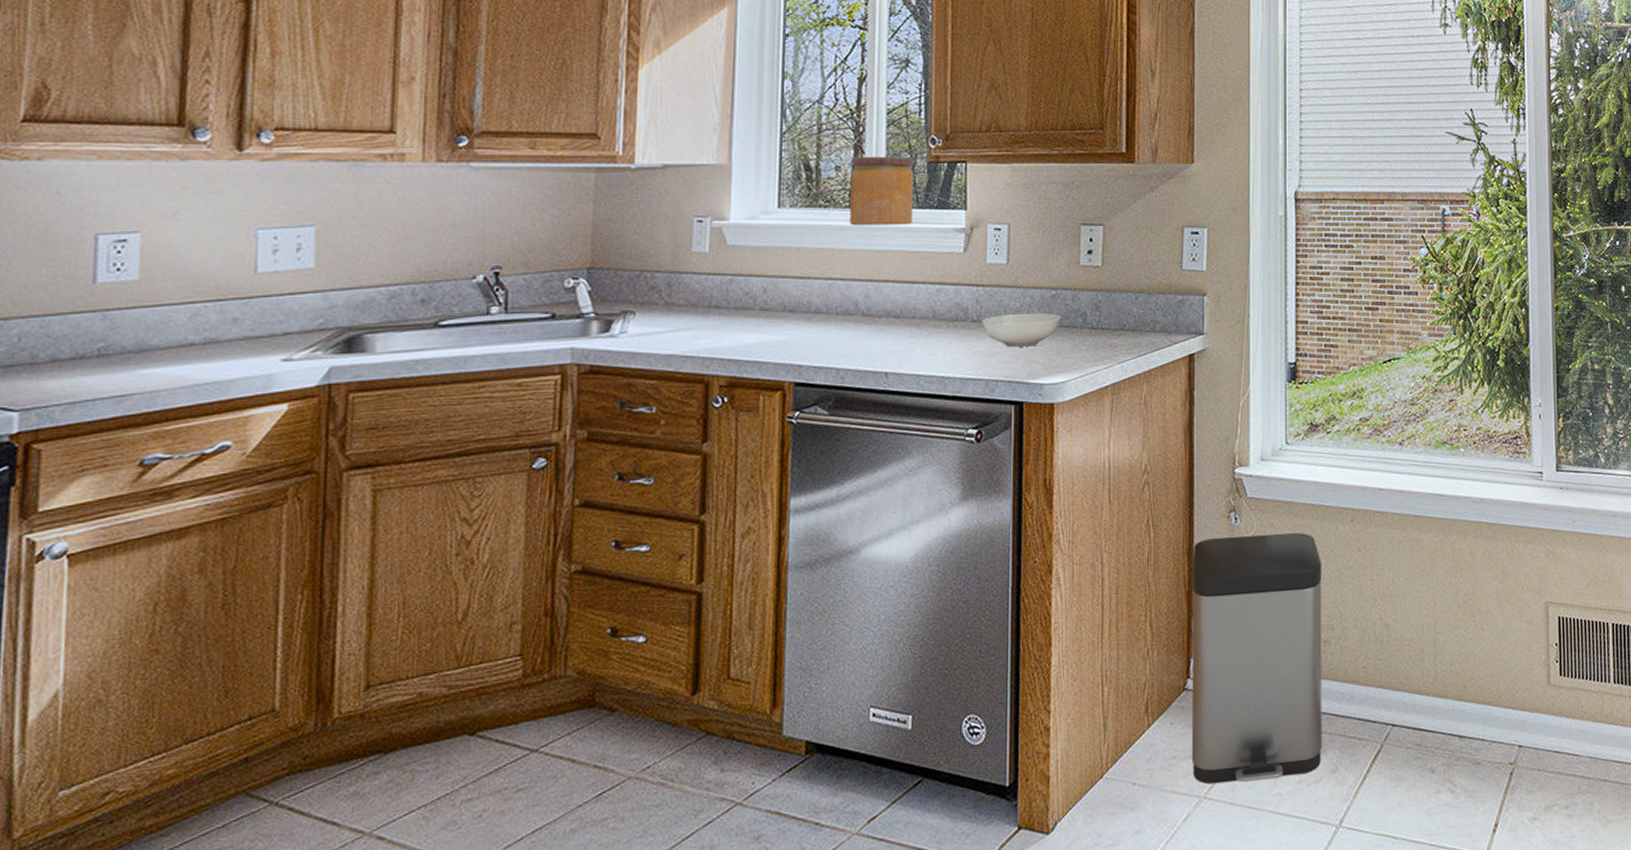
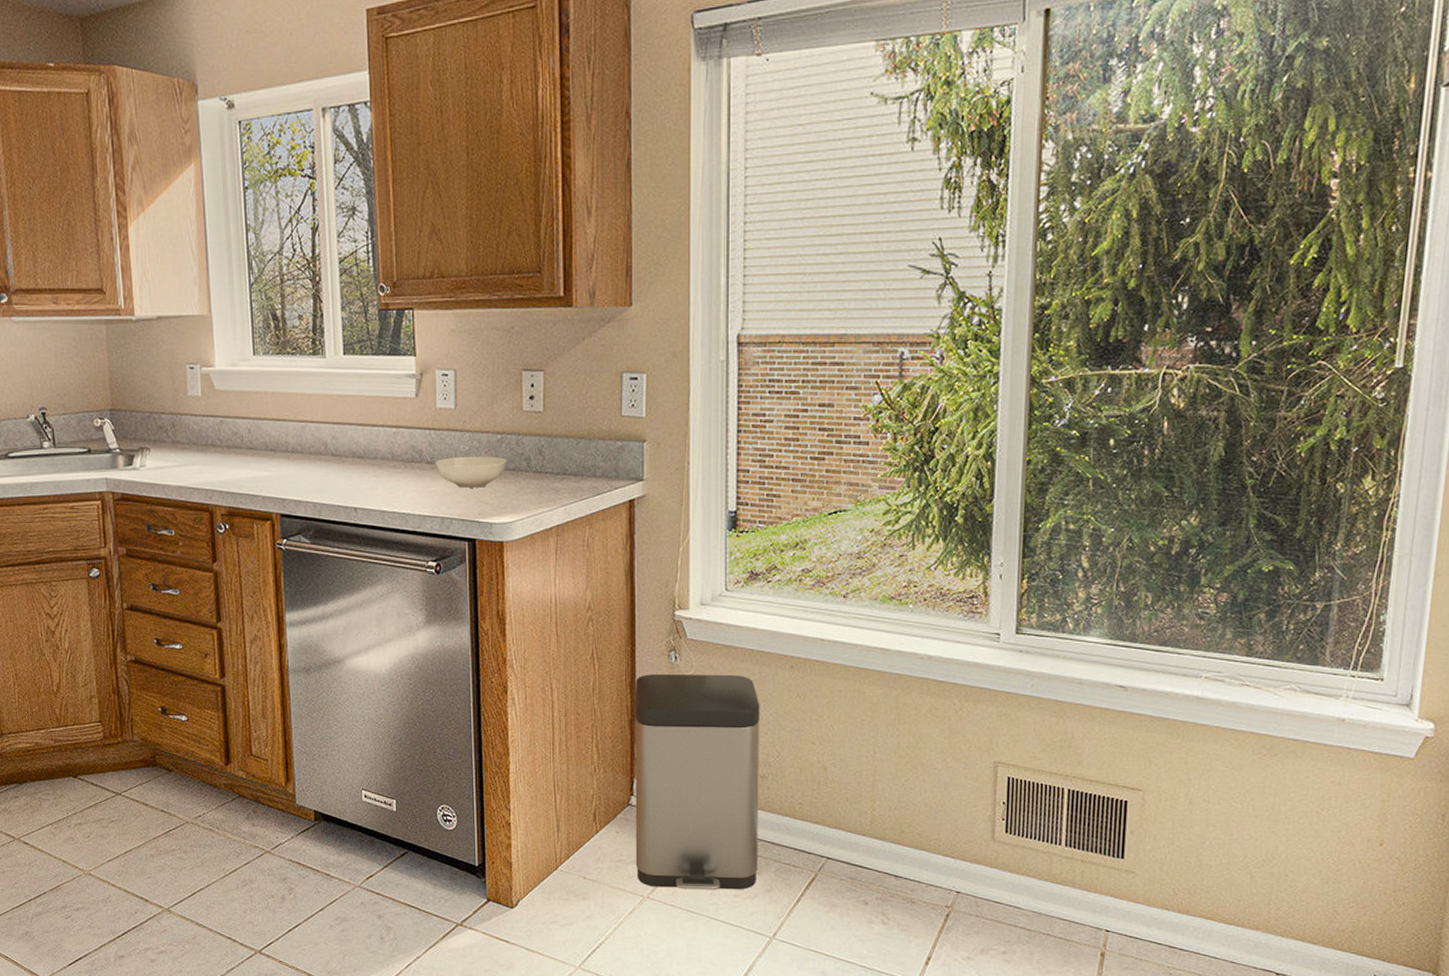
jar: present [850,156,915,226] -> none [311,304,369,372]

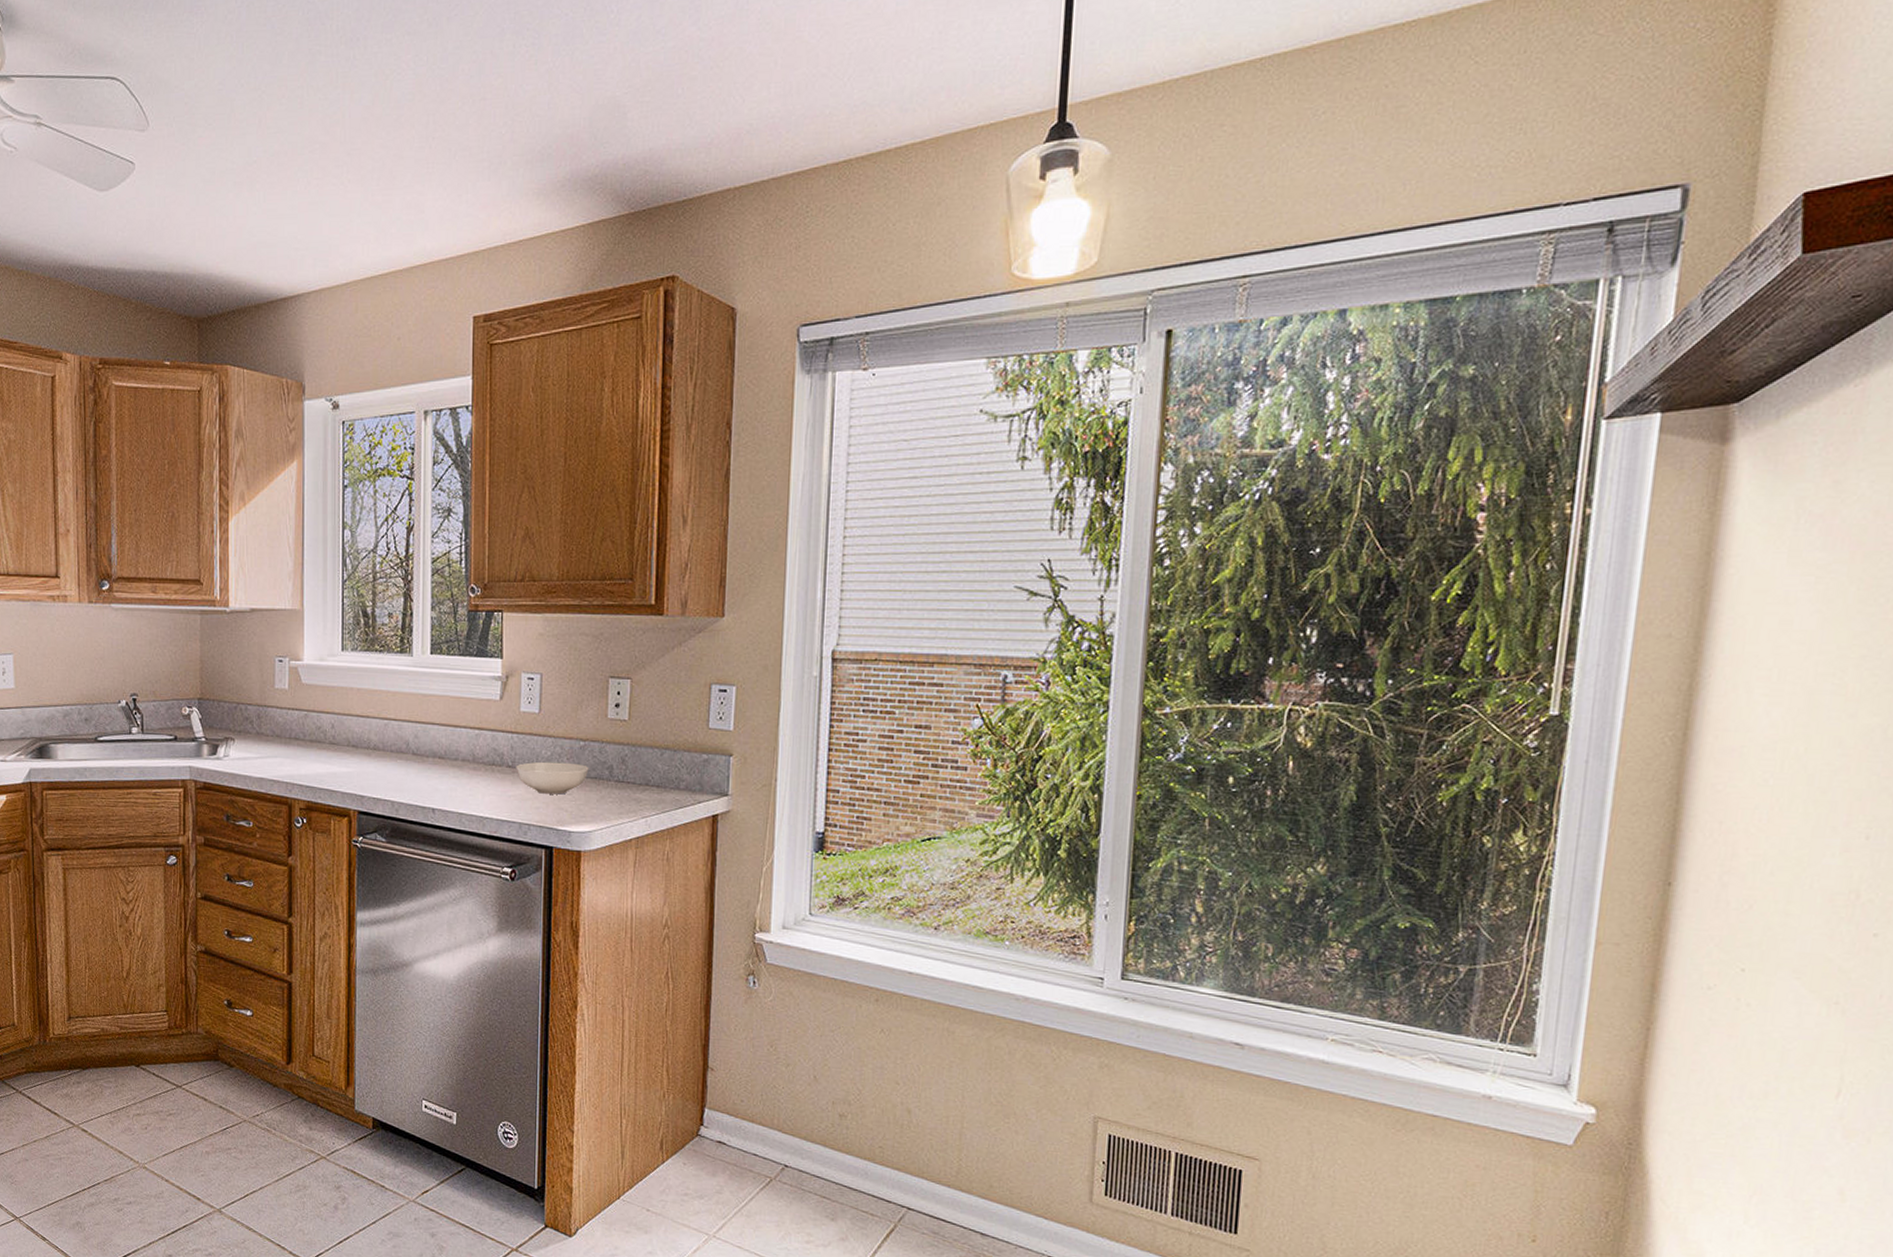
pedal bin: present [634,674,760,890] -> none [702,998,842,1236]

